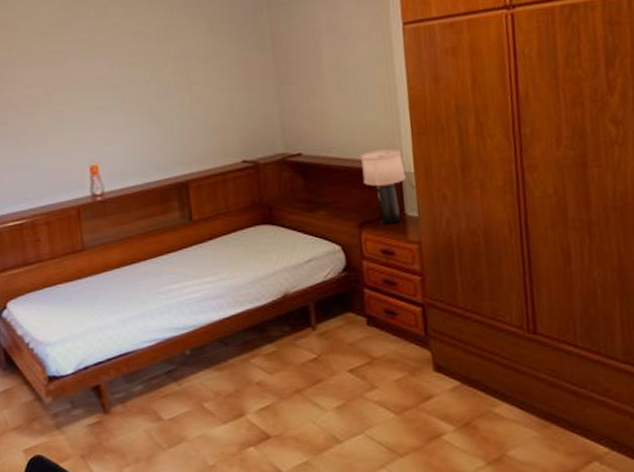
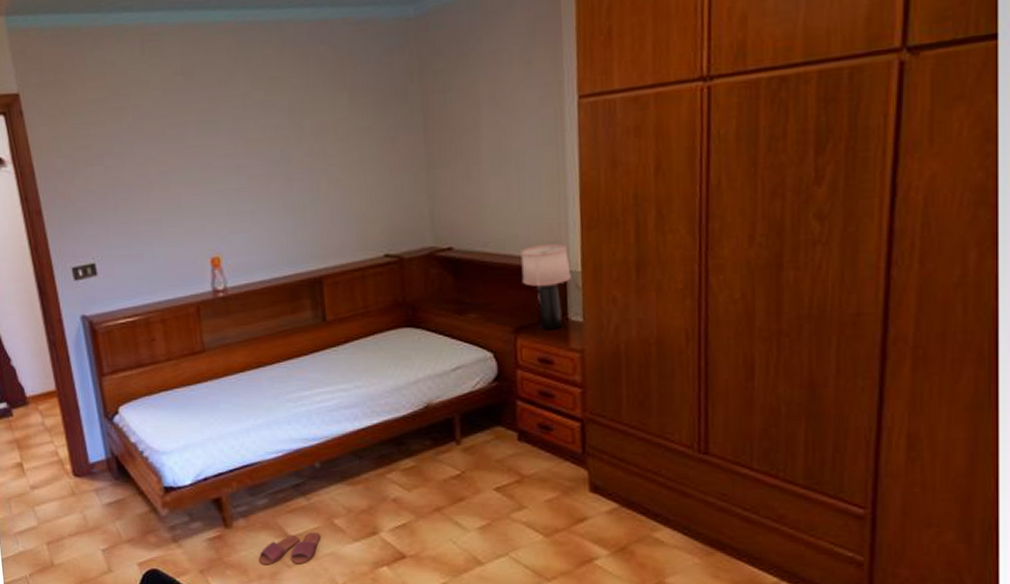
slippers: none [136,415,192,449] -> present [259,532,321,565]

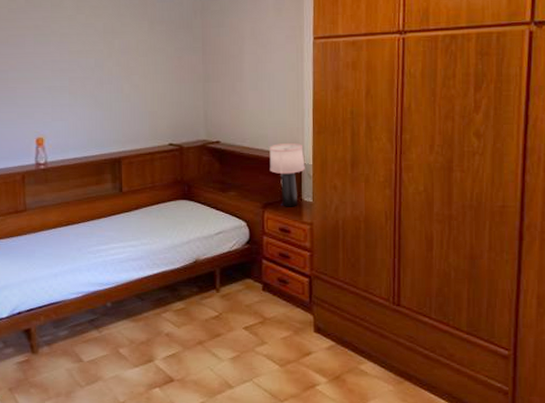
slippers: present [259,532,321,565] -> none [58,358,108,385]

